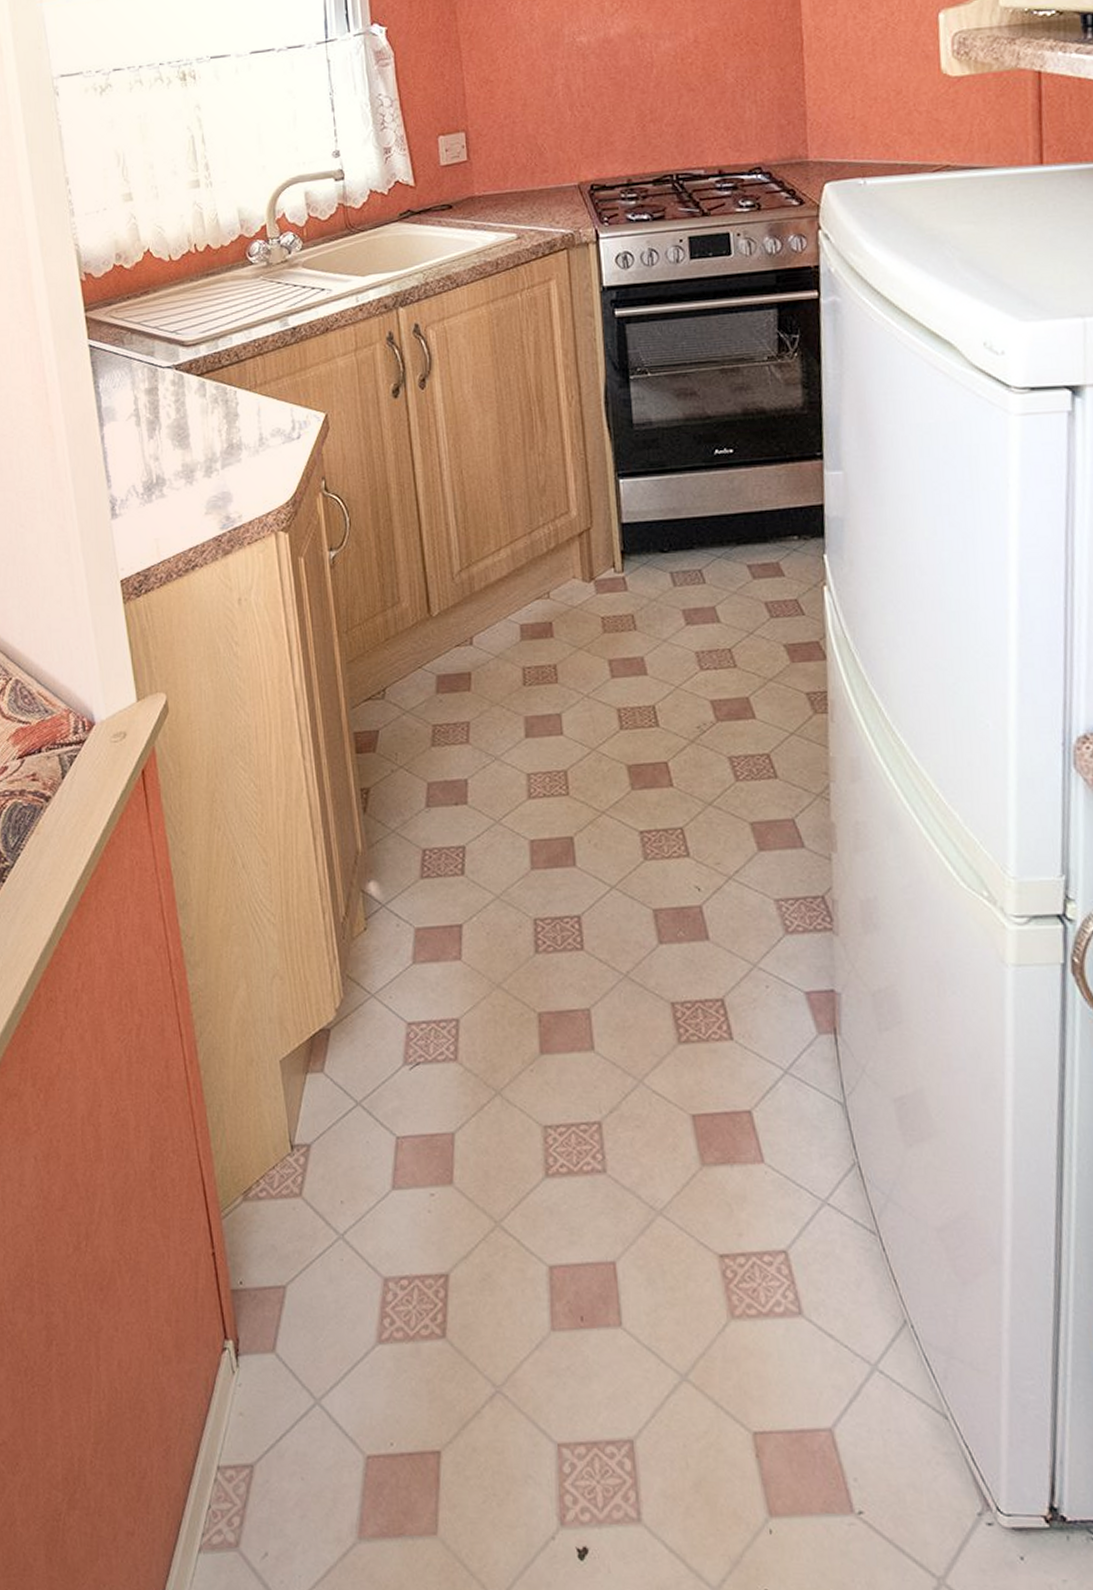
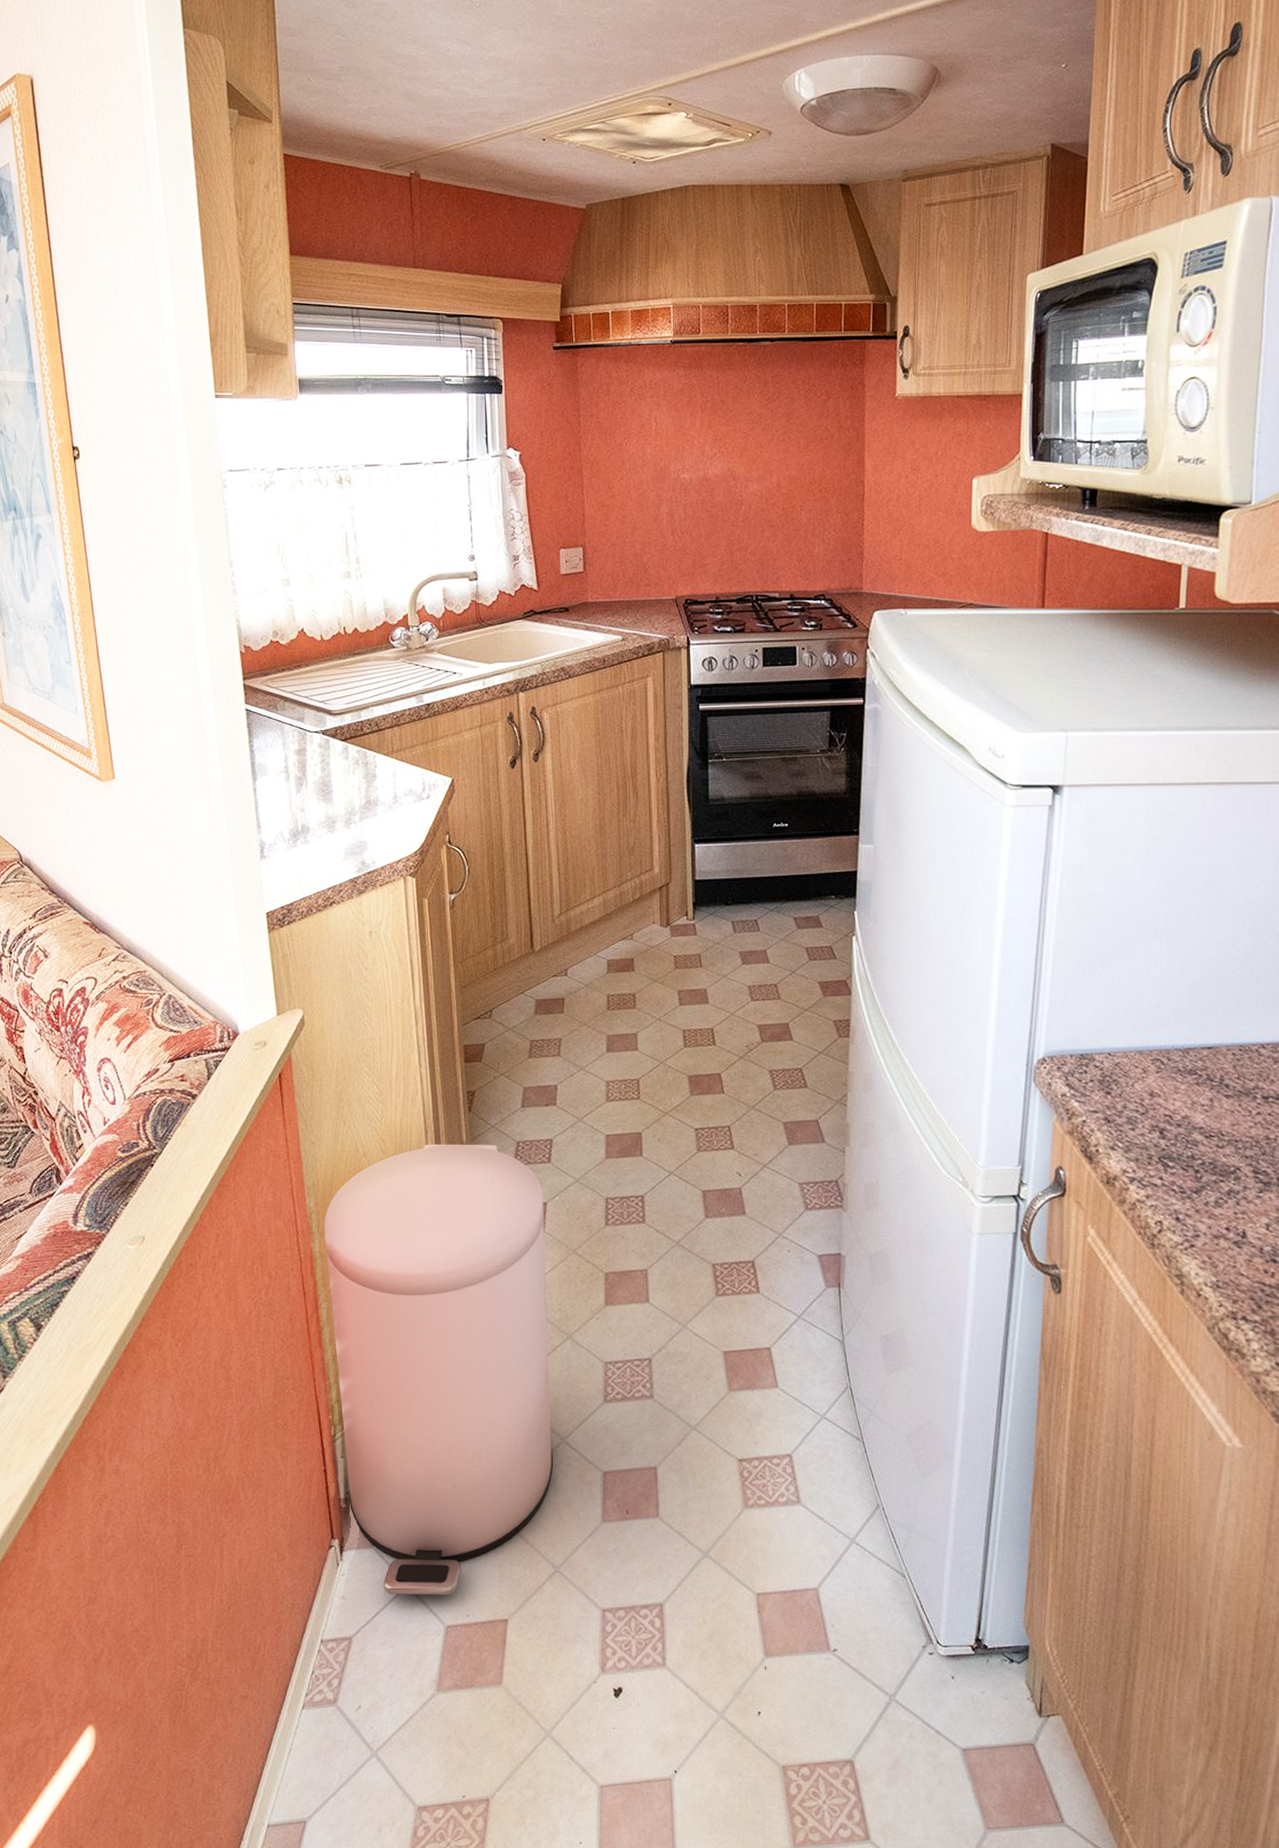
pedal bin: none [200,852,487,1418] -> present [324,1144,554,1596]

